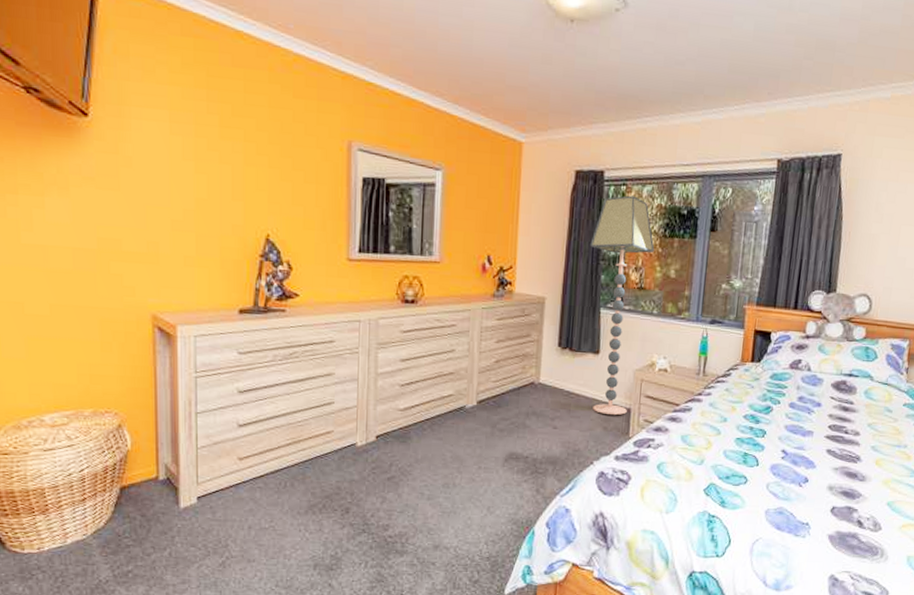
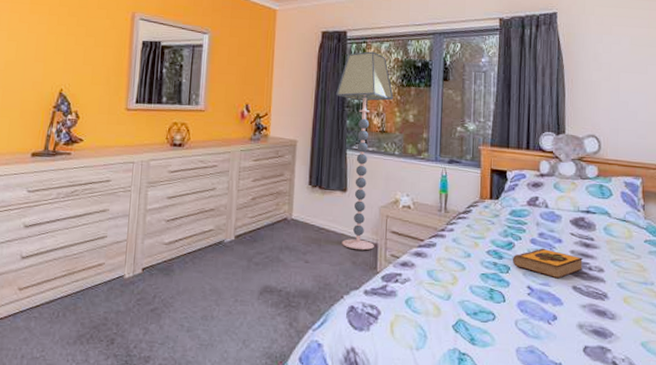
hardback book: none [769,412,841,443] -> present [513,248,584,279]

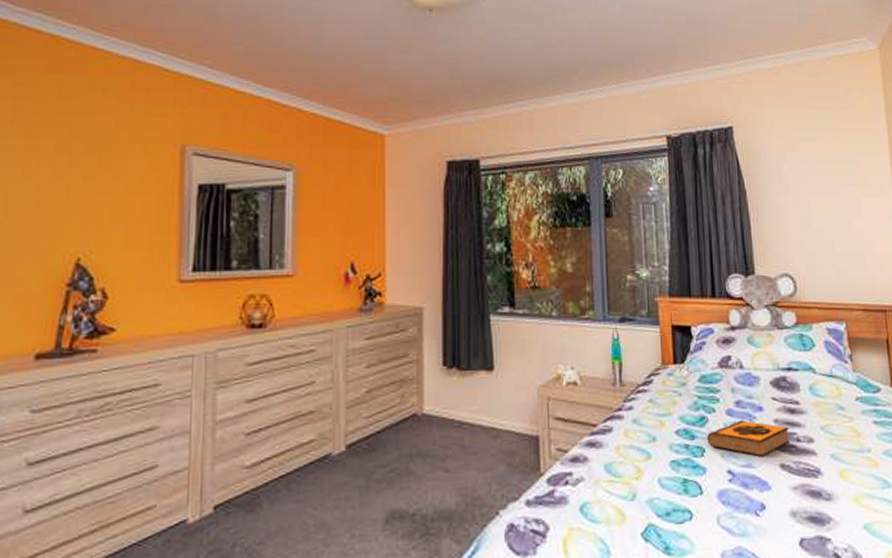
floor lamp: present [336,51,394,251] -> none [471,184,545,447]

